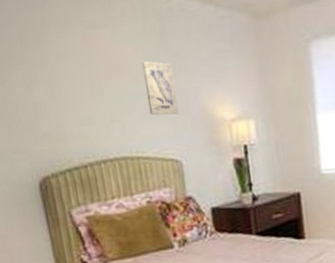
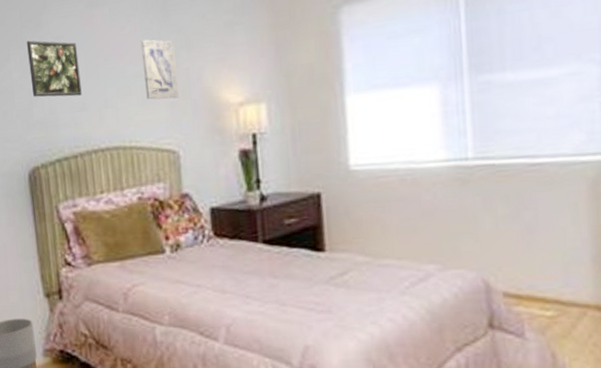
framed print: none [28,57,88,112] -> present [27,40,82,98]

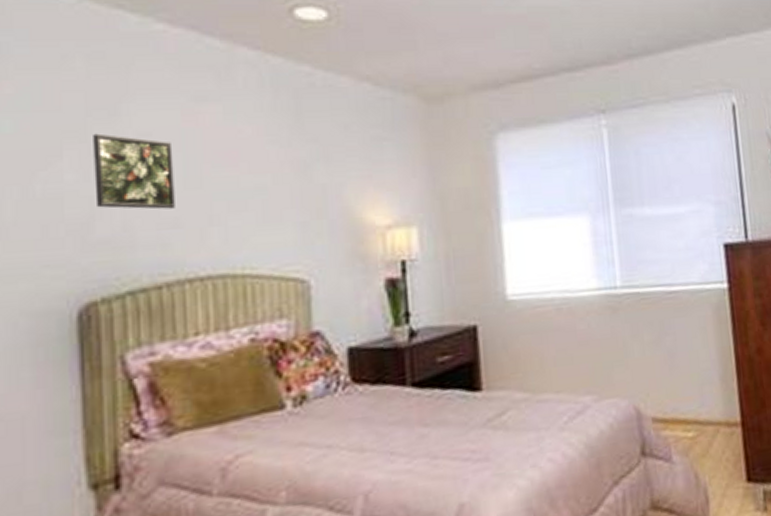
wall art: present [140,39,180,100] -> none [264,147,313,218]

